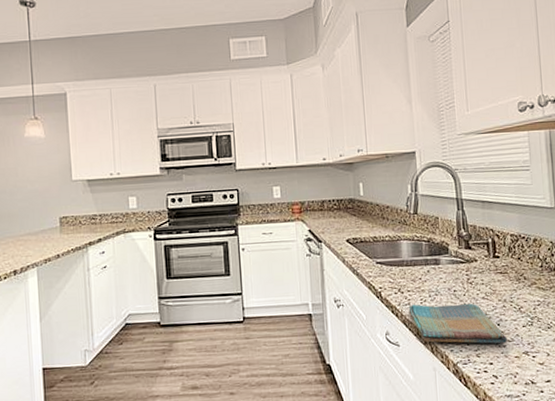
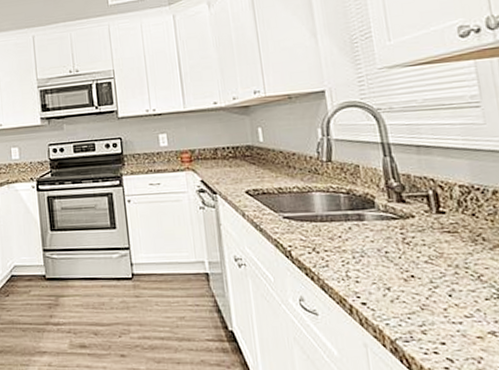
dish towel: present [408,303,507,344] -> none [326,266,464,320]

